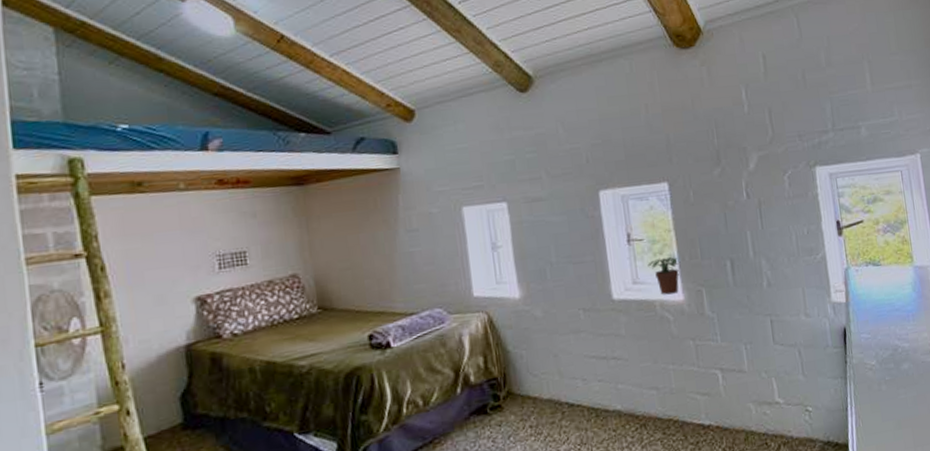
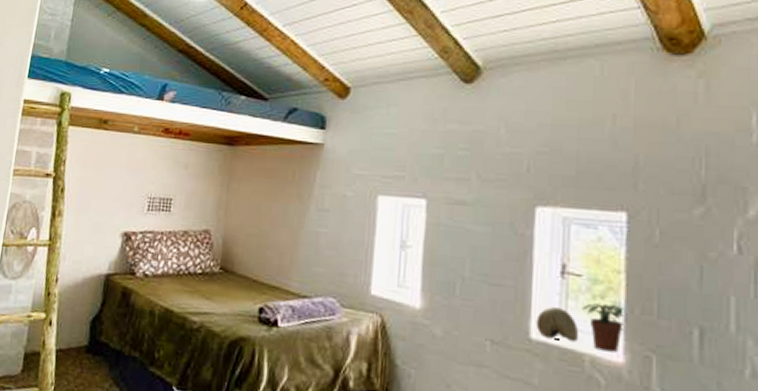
seashell: none [615,269,649,297] -> present [536,307,579,342]

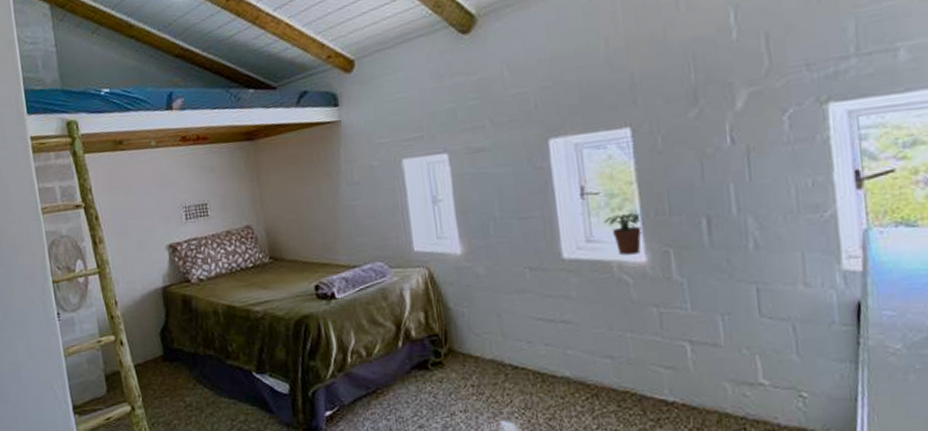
seashell: present [536,307,579,342] -> none [565,226,605,256]

